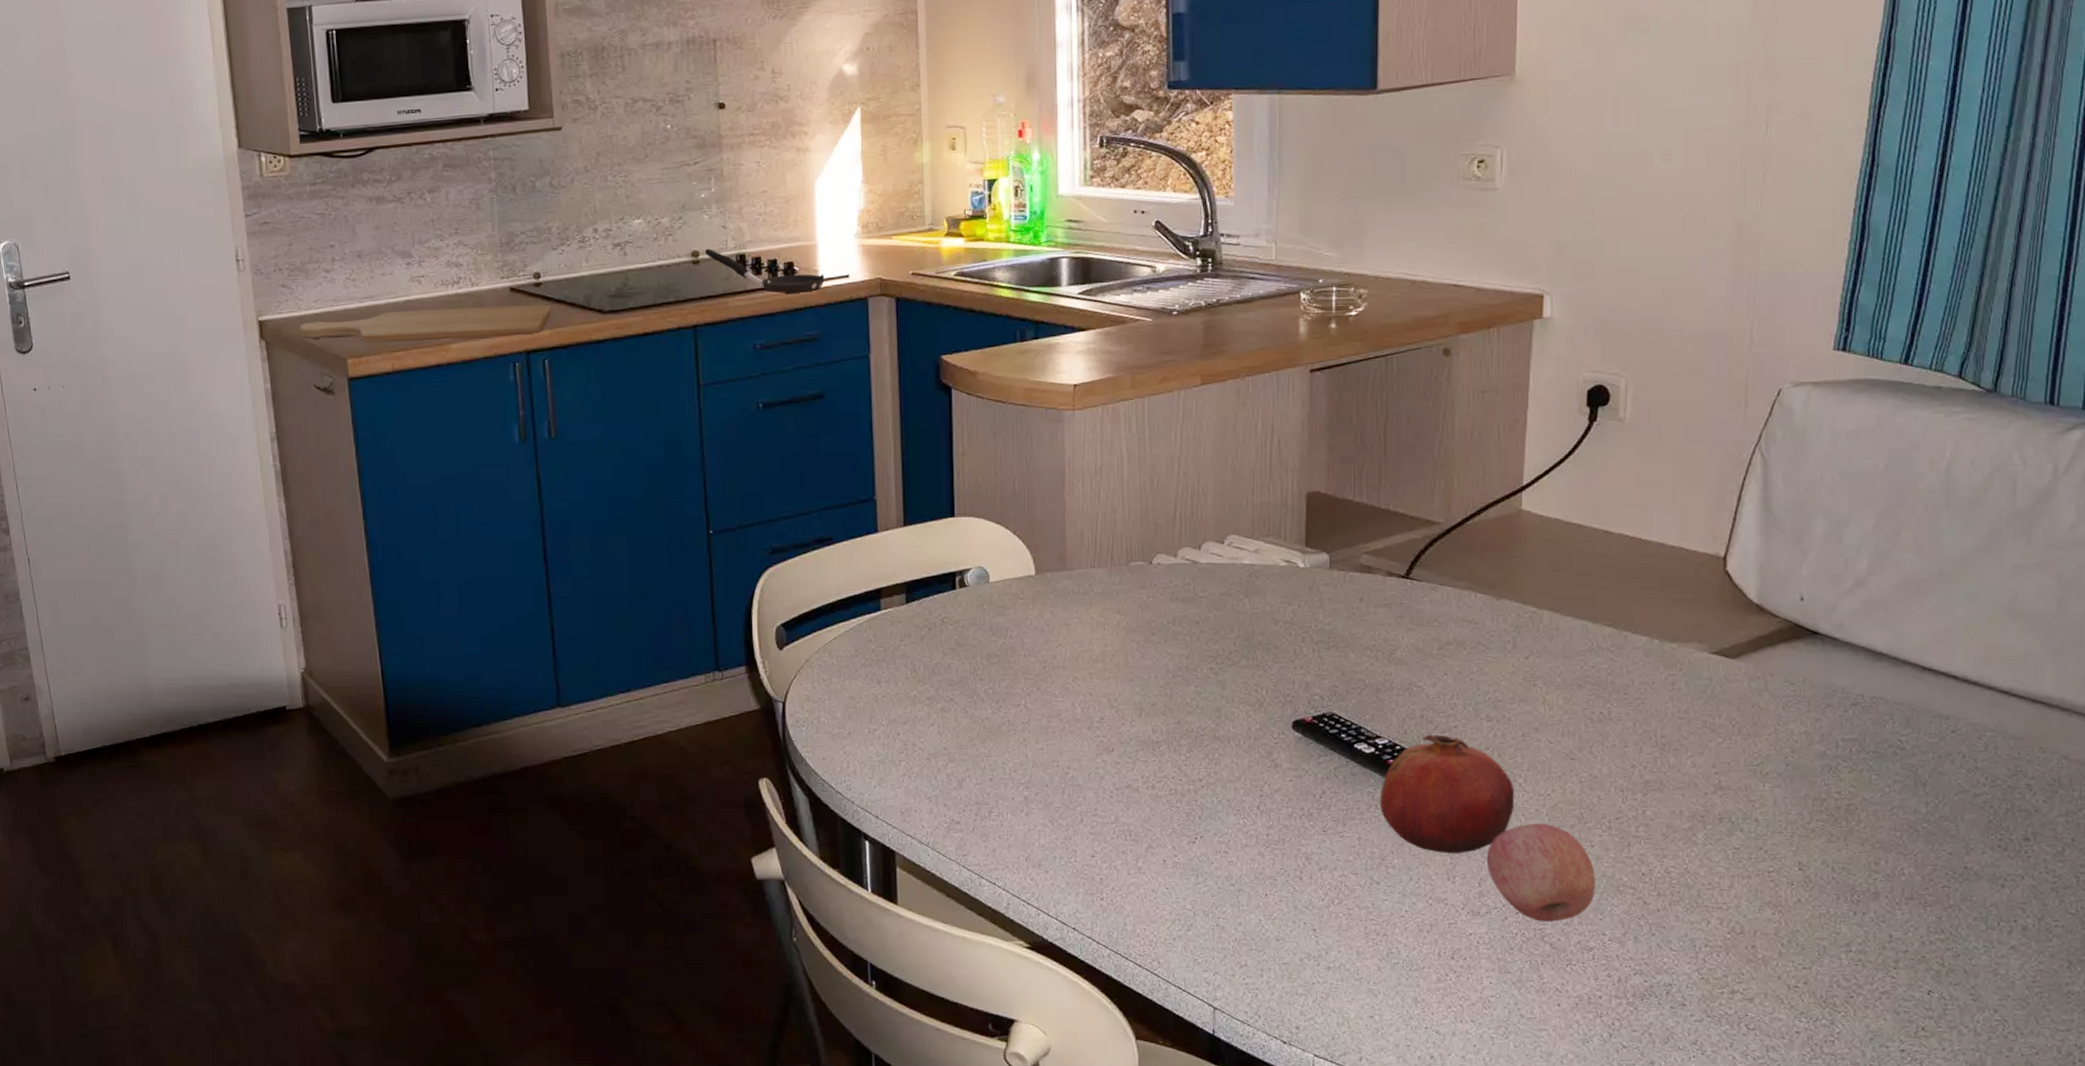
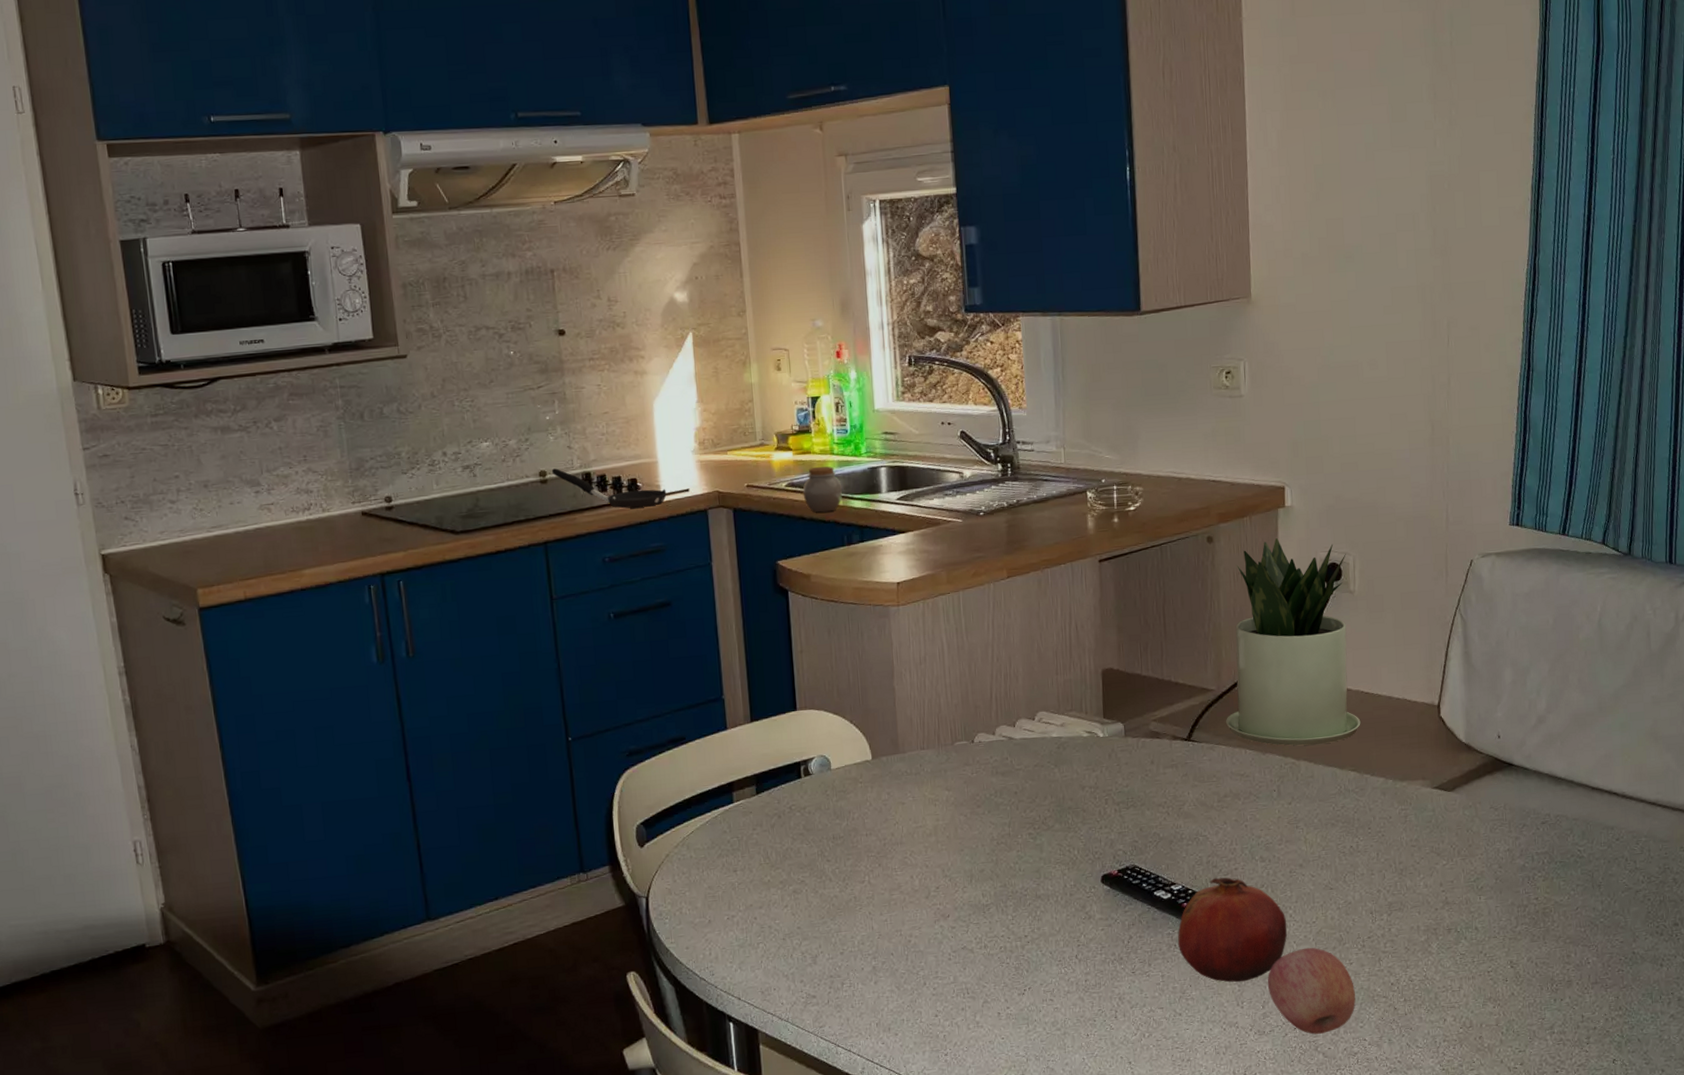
chopping board: present [299,304,552,344] -> none [145,527,405,573]
jar: none [973,255,1018,305] -> present [802,466,843,513]
planter: none [1452,354,1623,593] -> present [1225,538,1361,746]

